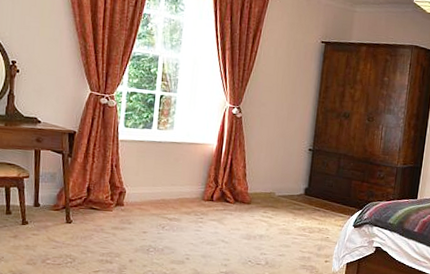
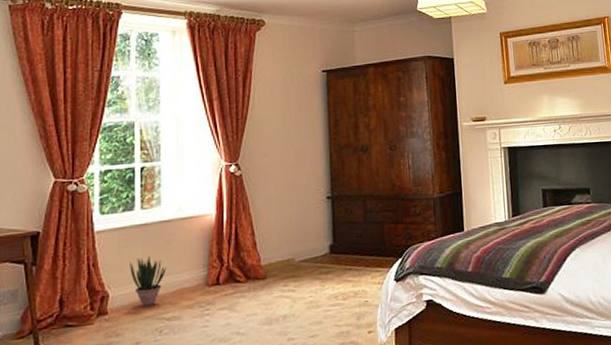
potted plant: none [144,167,173,206] -> present [130,255,166,306]

